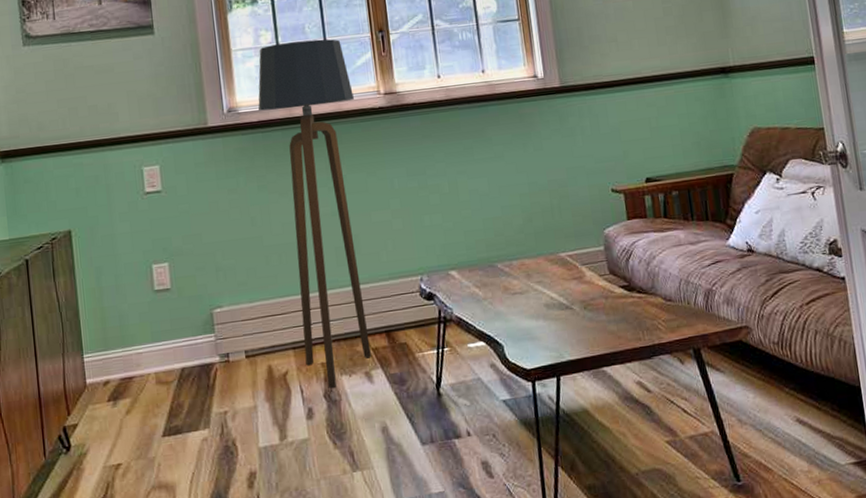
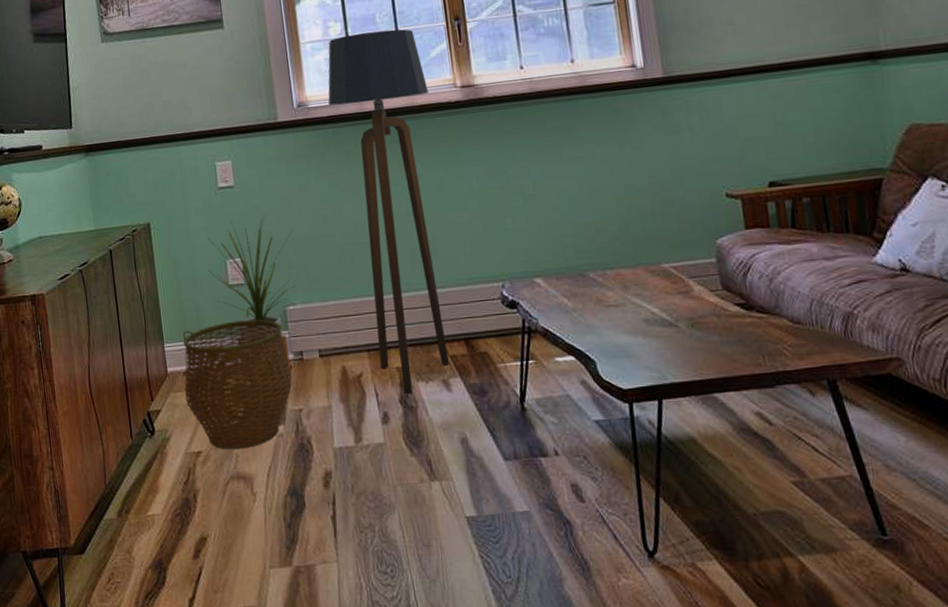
basket: none [104,323,218,459] -> present [183,319,293,450]
house plant: none [132,219,223,400] -> present [208,215,295,395]

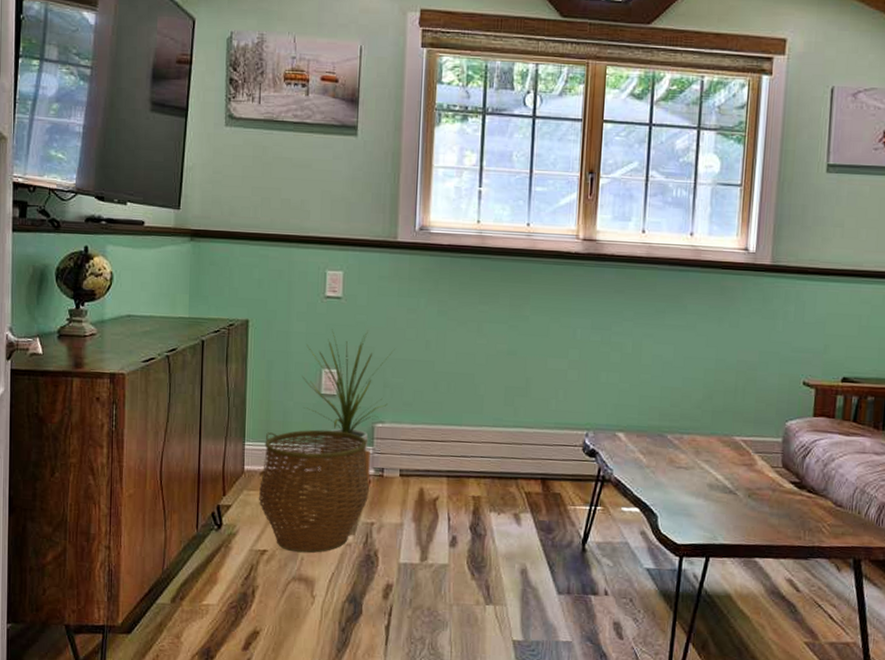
floor lamp: present [328,29,449,394] -> none [451,168,551,522]

